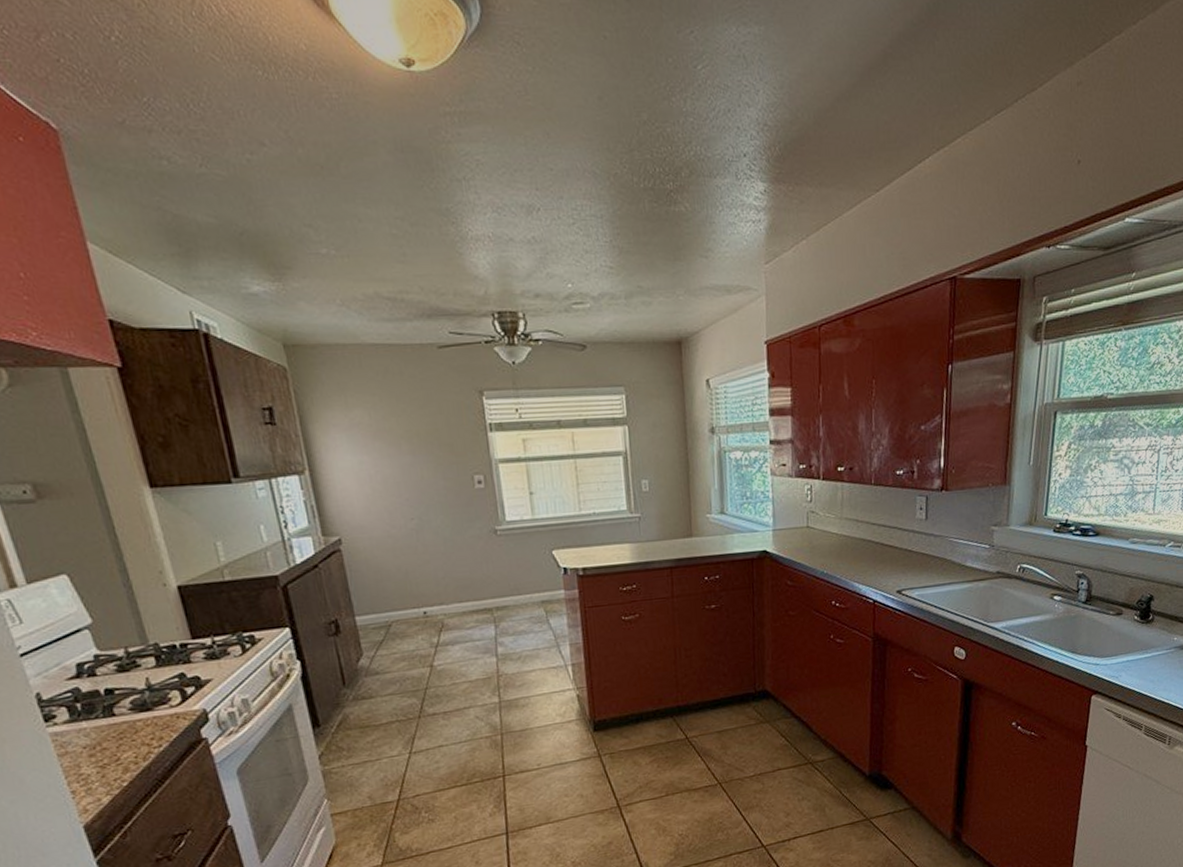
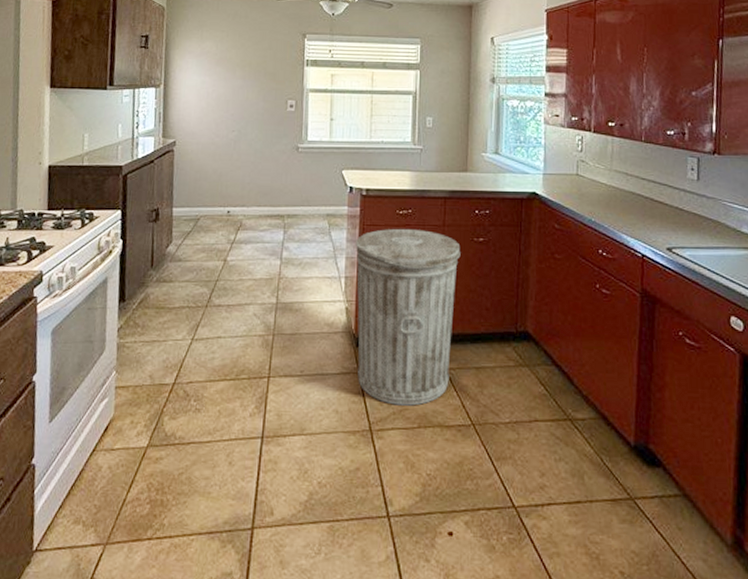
trash can: none [577,604,693,780] -> present [355,228,461,406]

